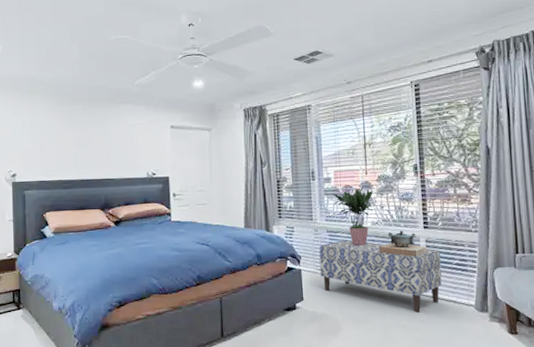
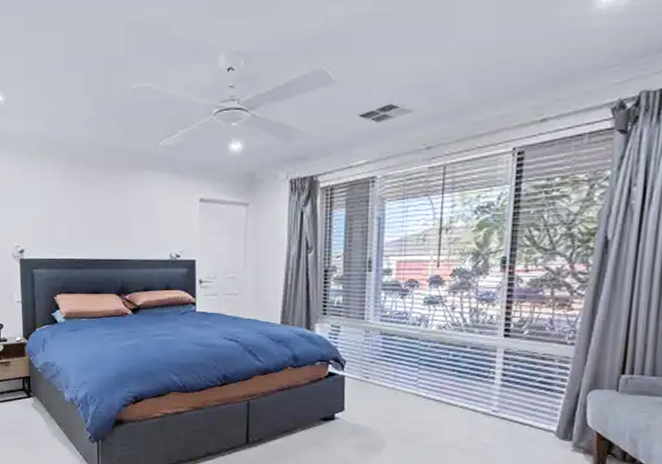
bench: present [319,240,442,313] -> none [367,345,522,435]
potted plant: present [333,187,374,246] -> none [393,283,446,352]
decorative urn: present [379,230,427,257] -> none [443,337,504,371]

